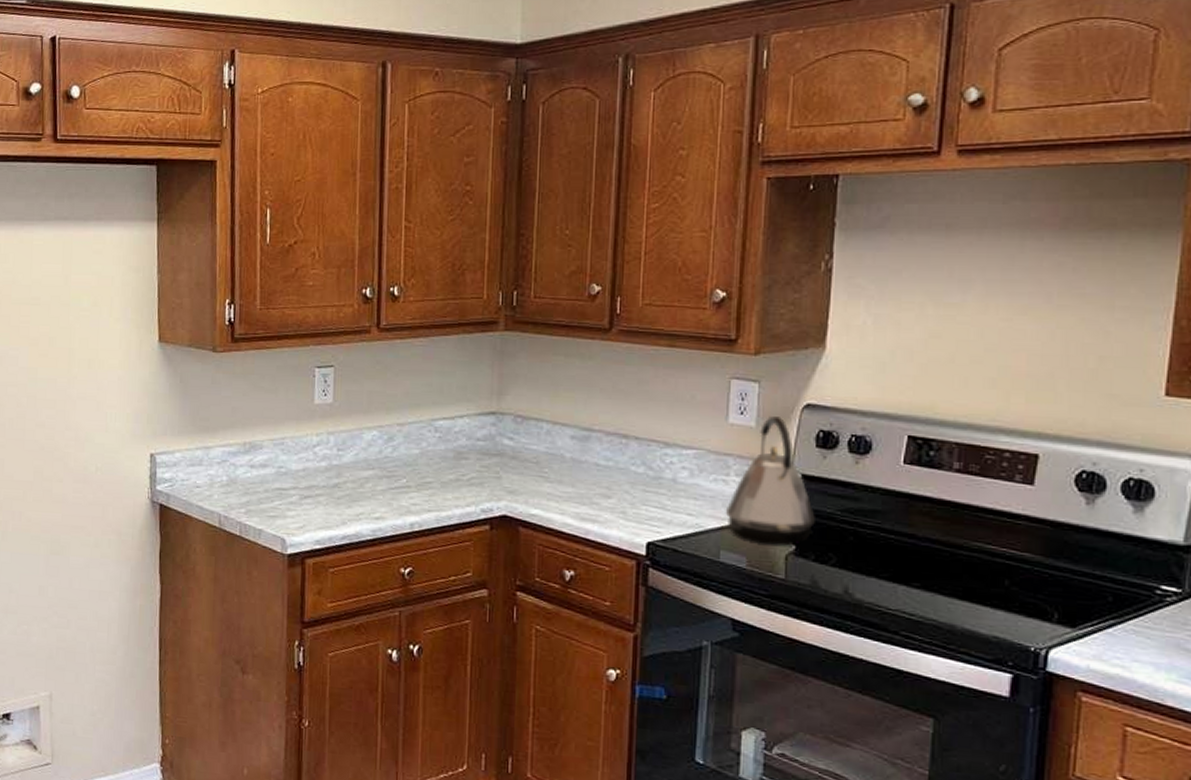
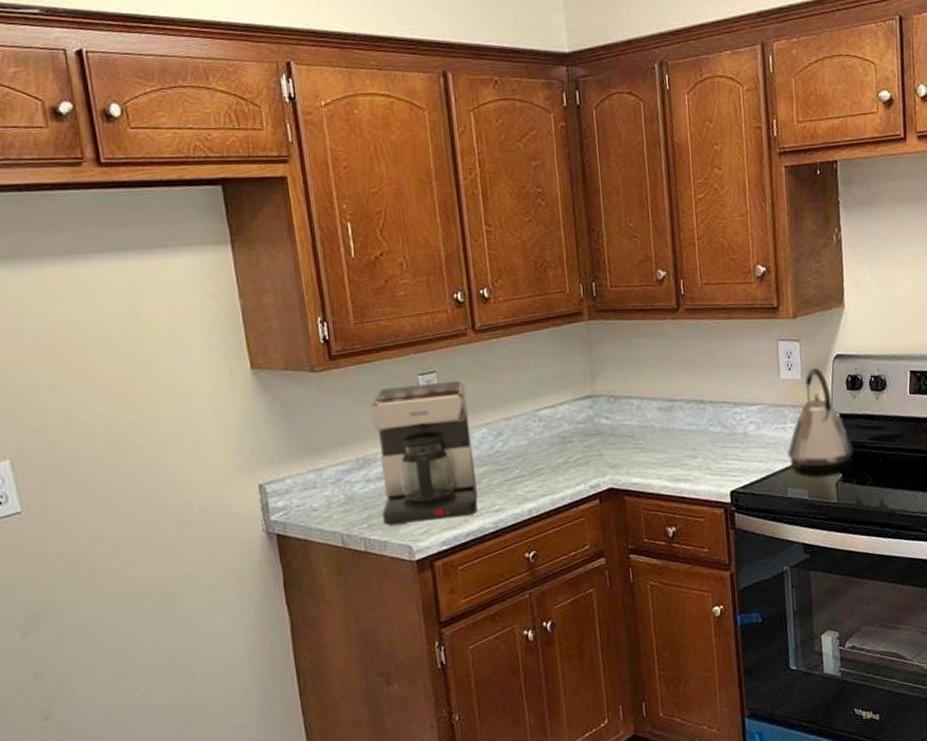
coffee maker: none [261,376,361,518] -> present [370,381,478,525]

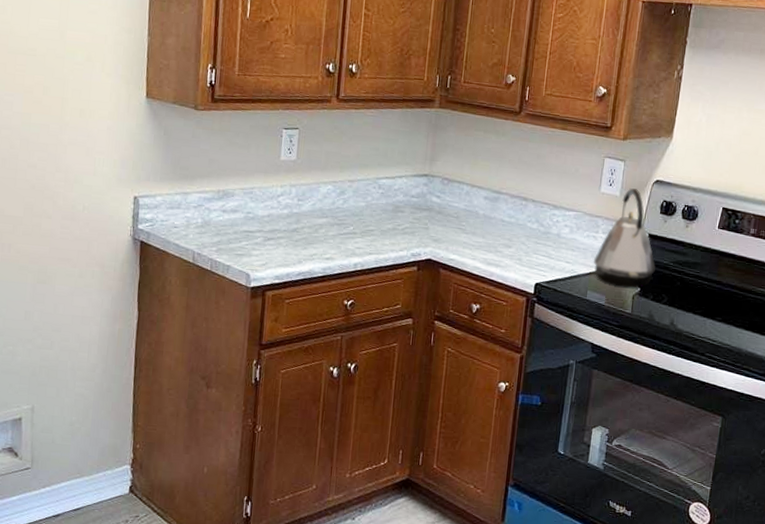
coffee maker: present [370,381,478,525] -> none [230,134,321,258]

